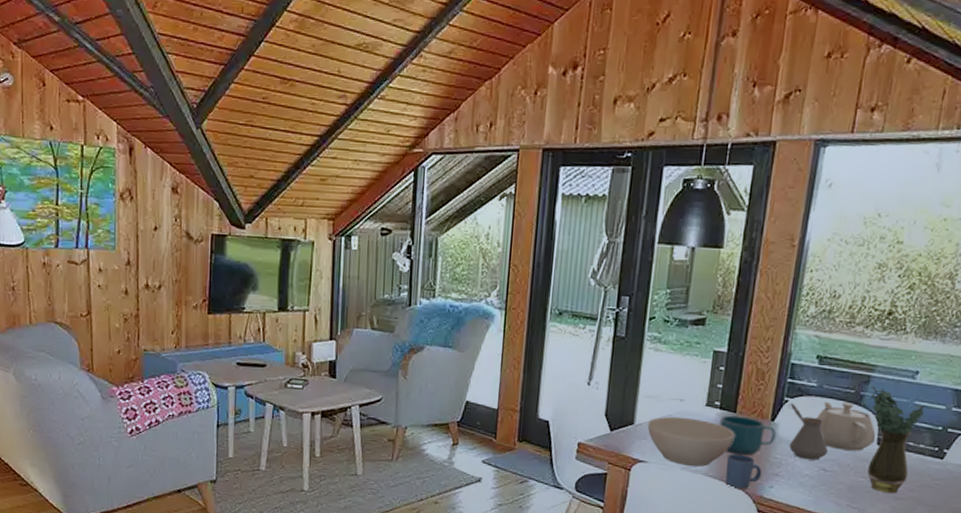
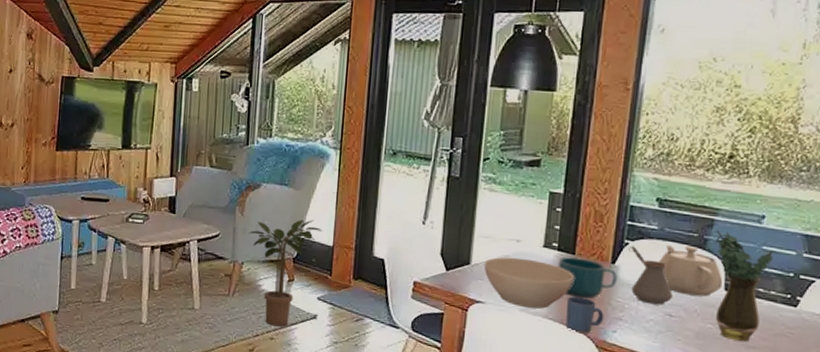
potted plant: none [412,382,488,491] -> present [249,220,323,327]

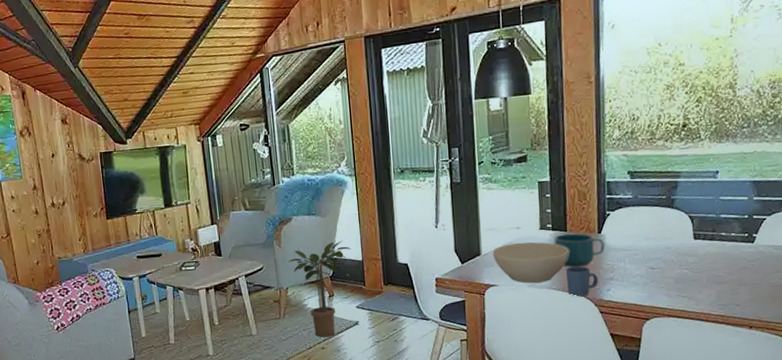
coffee pot: present [629,245,673,306] -> none [611,215,652,262]
teapot: present [659,244,723,297] -> none [637,207,692,249]
vase: present [716,230,774,342] -> none [681,190,730,280]

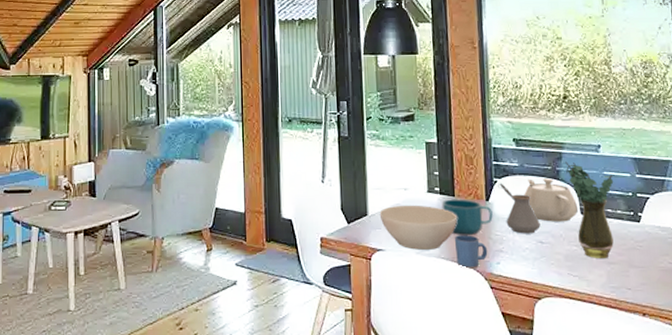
potted plant: present [288,241,352,338] -> none [166,189,234,297]
coffee pot: none [611,215,652,262] -> present [498,183,541,234]
teapot: none [637,207,692,249] -> present [524,178,579,222]
vase: none [681,190,730,280] -> present [565,161,614,259]

